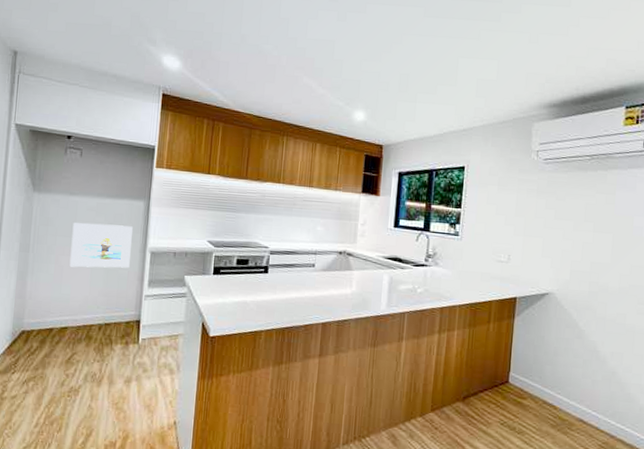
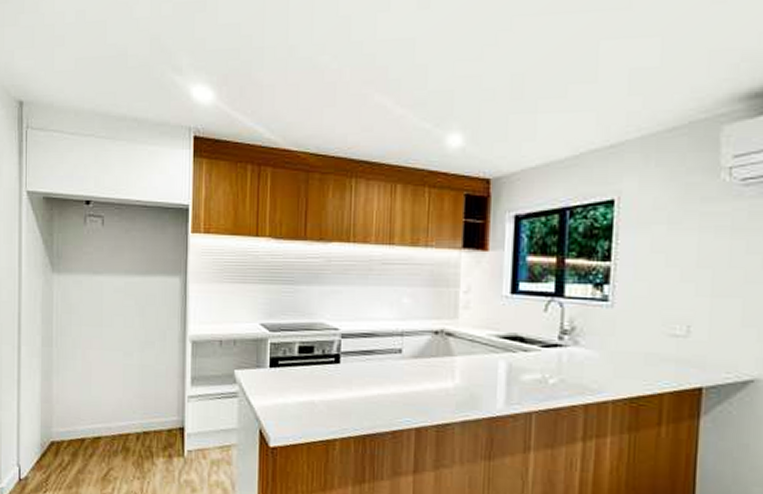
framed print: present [69,222,133,268] -> none [98,307,168,364]

